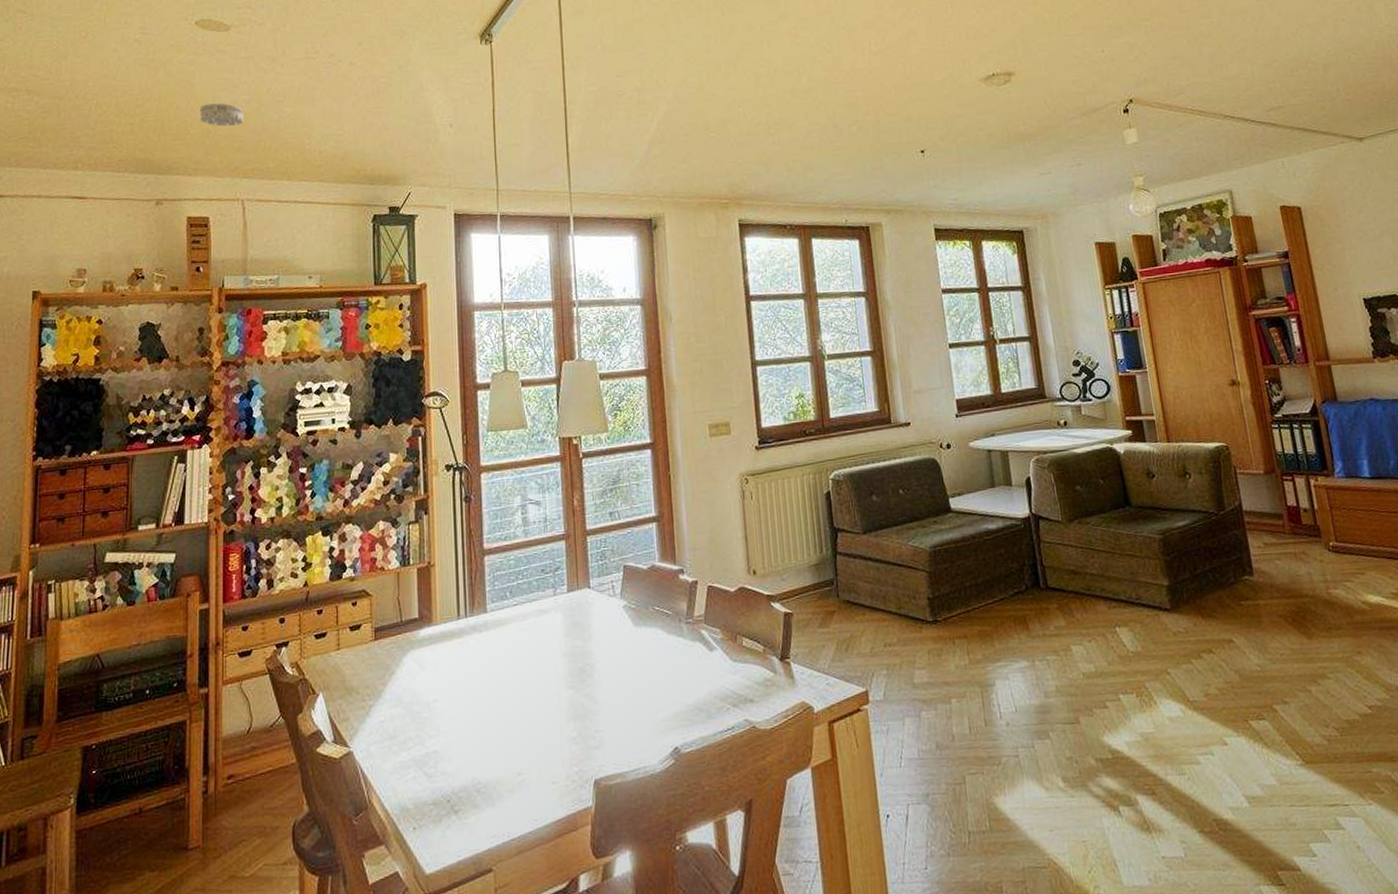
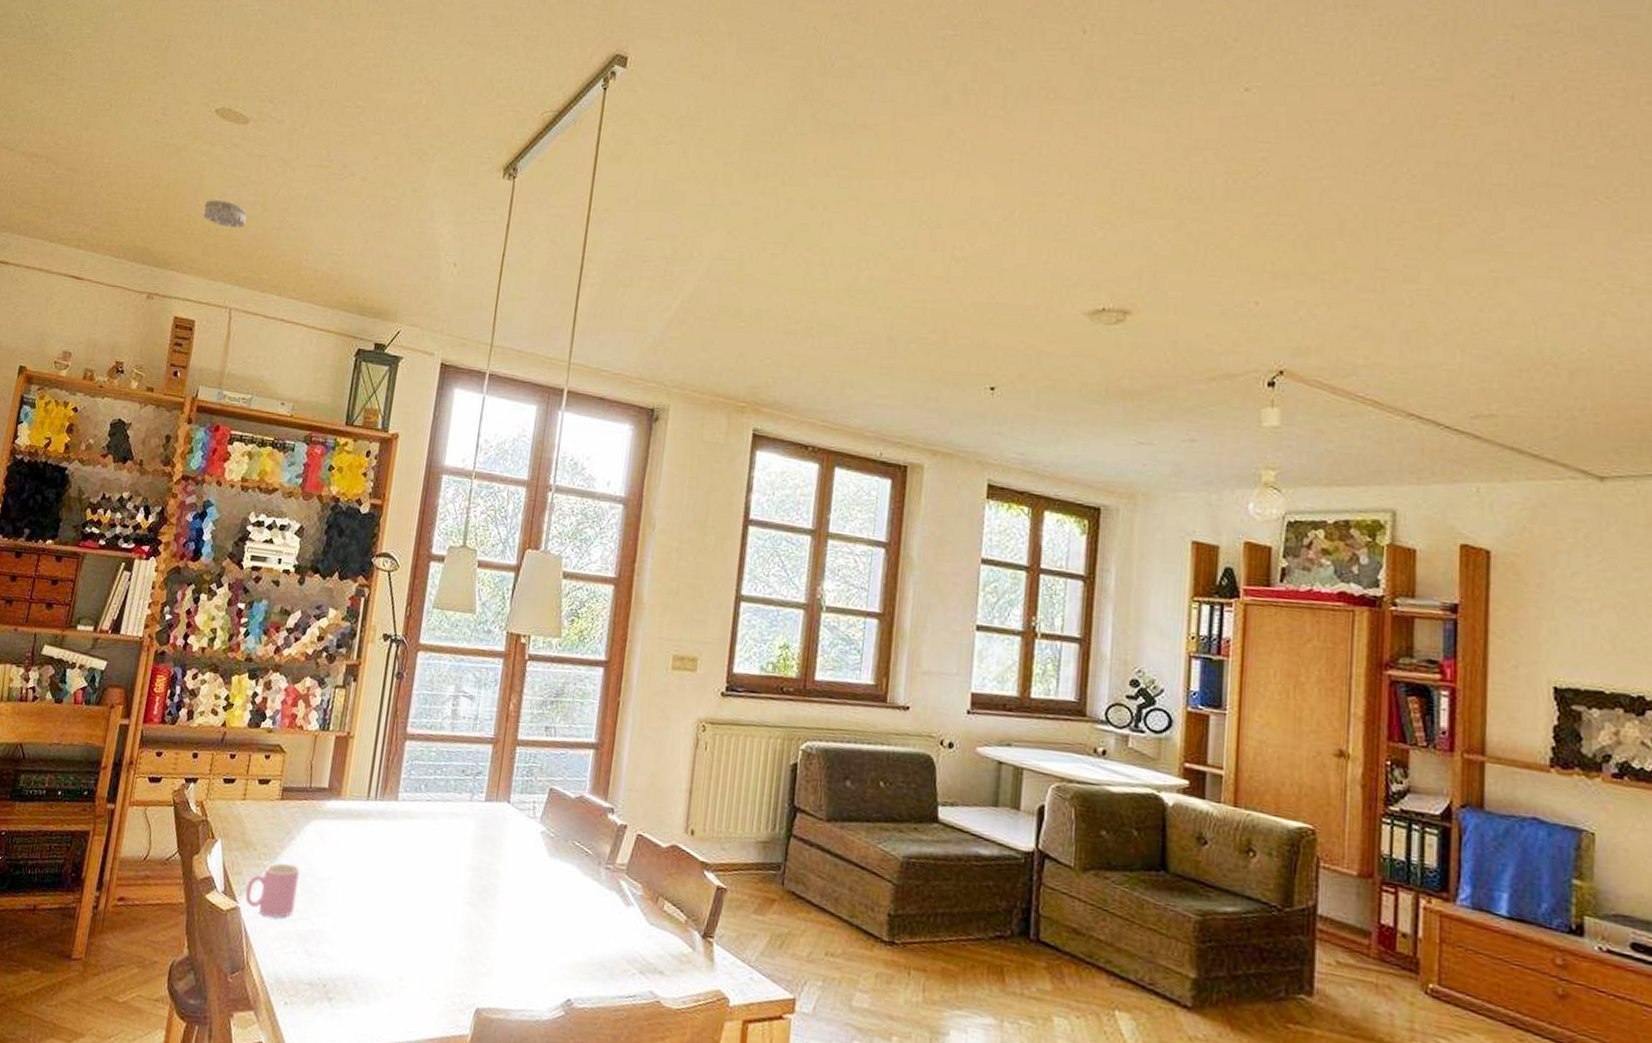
cup: none [356,697,407,753] -> present [245,863,301,918]

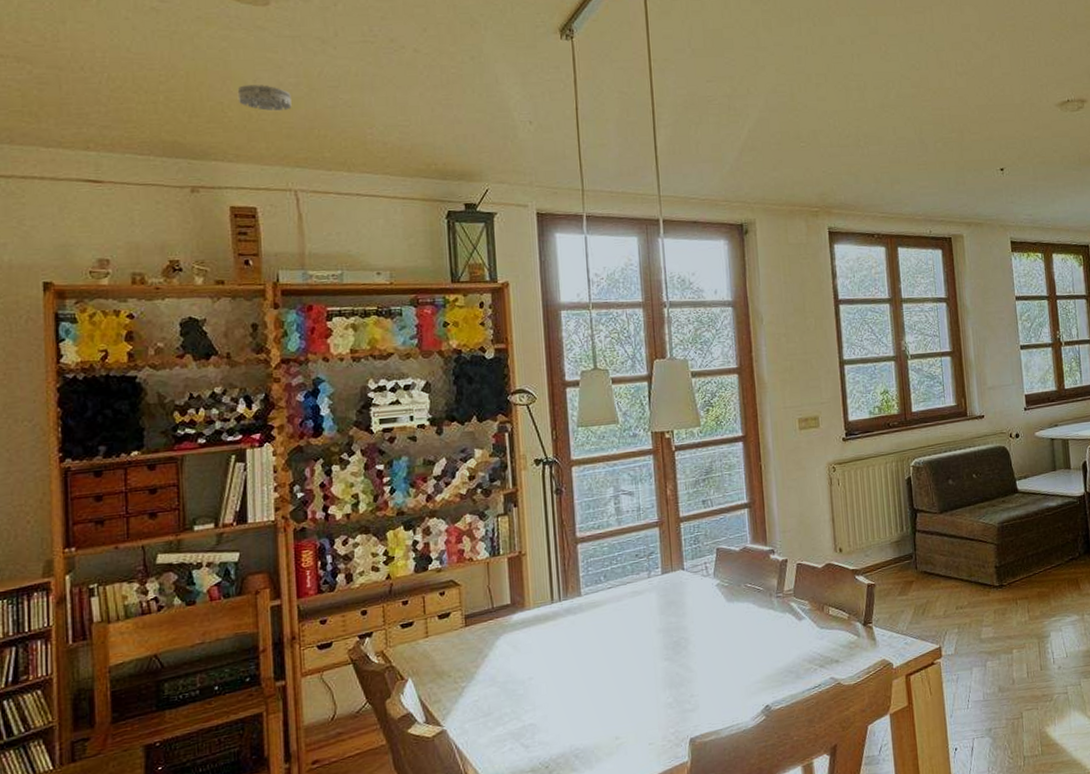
cup: present [245,863,301,918] -> none [448,677,502,730]

